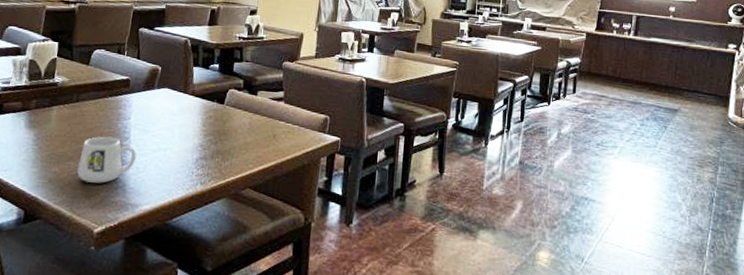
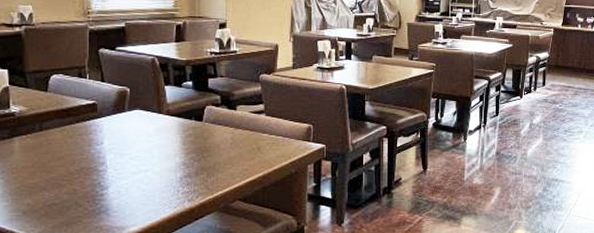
mug: present [77,136,137,183] -> none [53,163,115,211]

